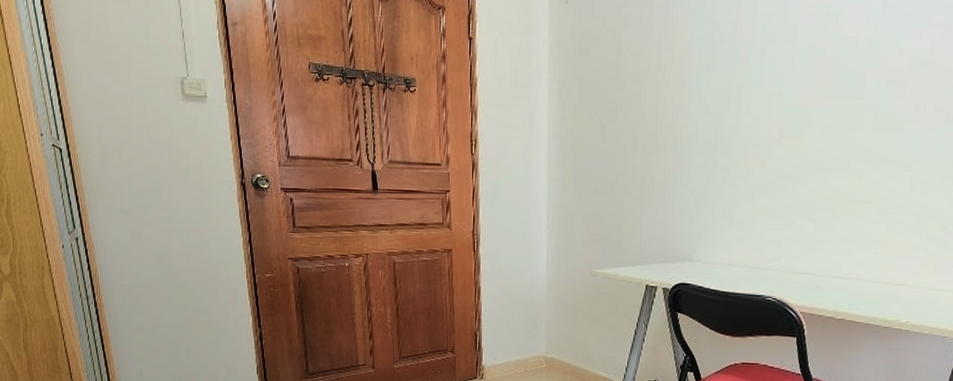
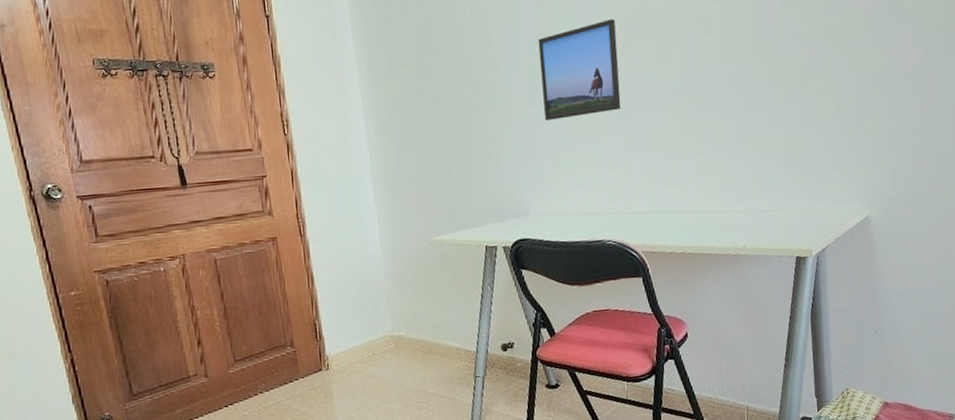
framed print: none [724,75,812,171] -> present [538,19,621,120]

